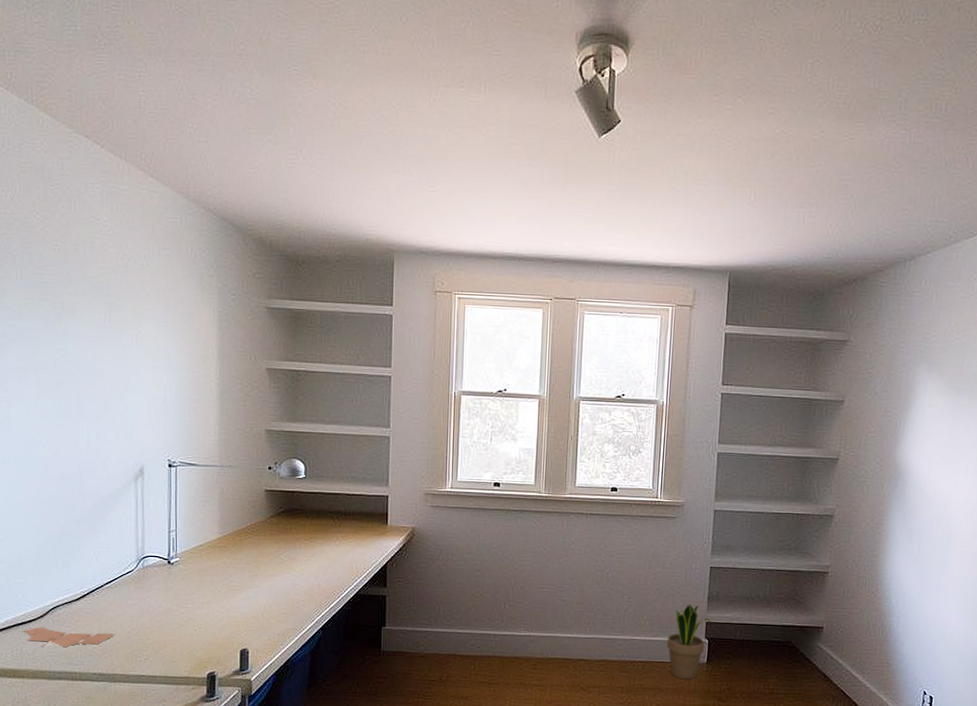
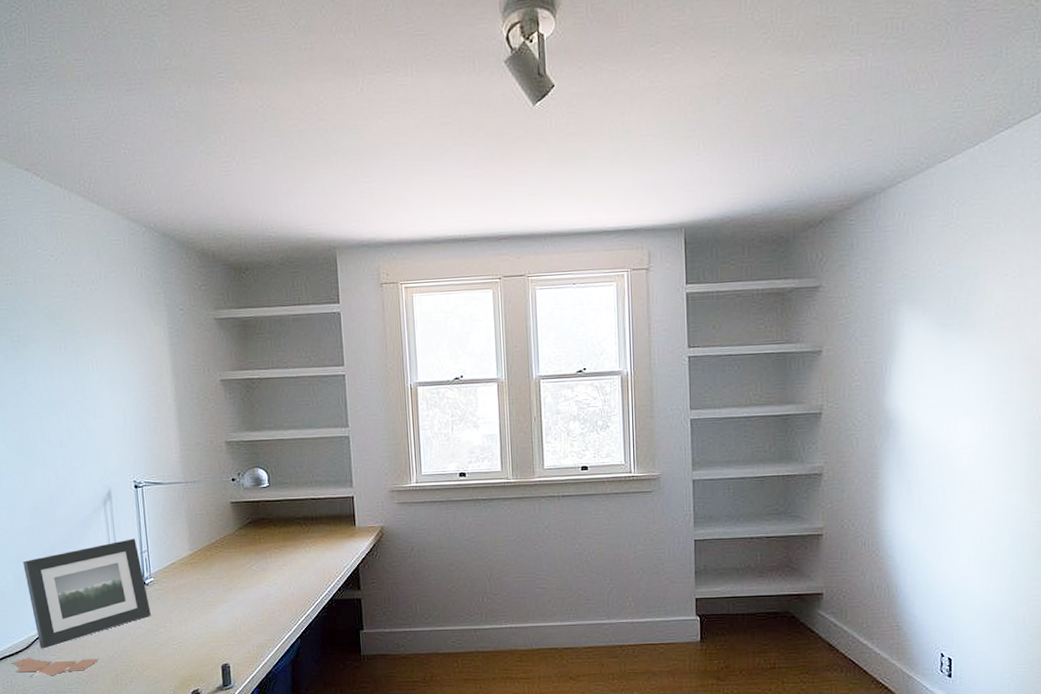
picture frame: none [45,517,173,620] -> present [23,538,151,649]
potted plant: present [667,604,712,680] -> none [656,580,702,660]

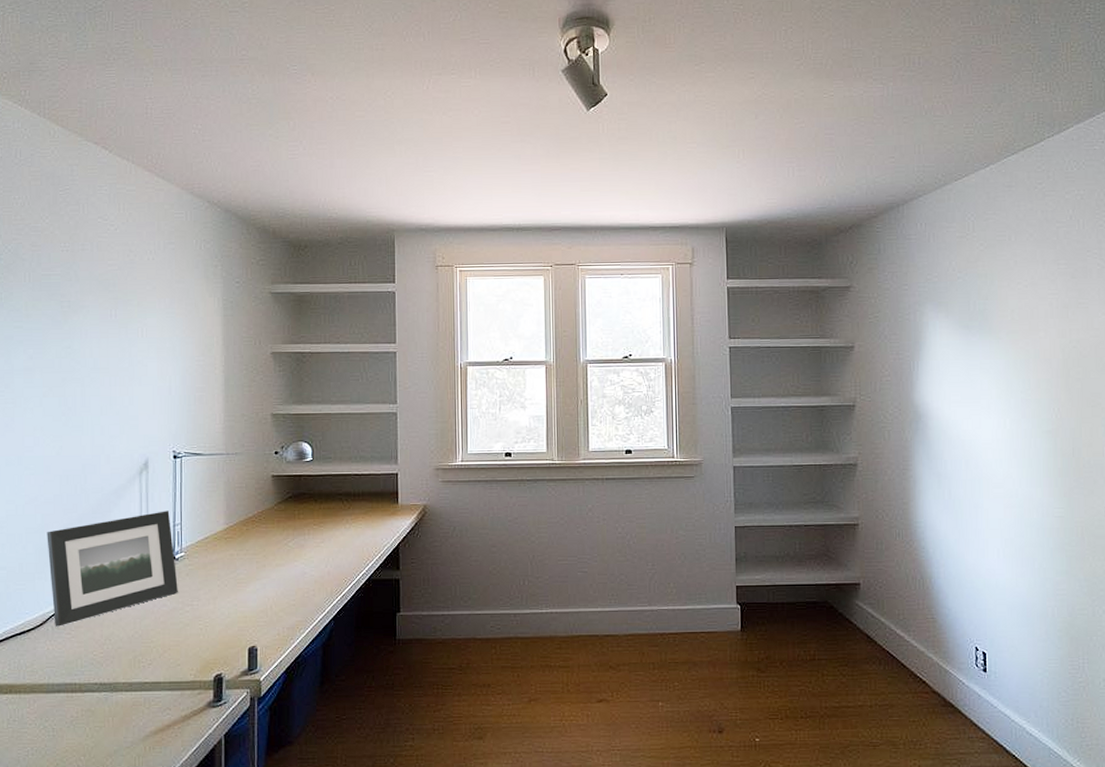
papers: present [10,657,100,677] -> none [20,635,118,657]

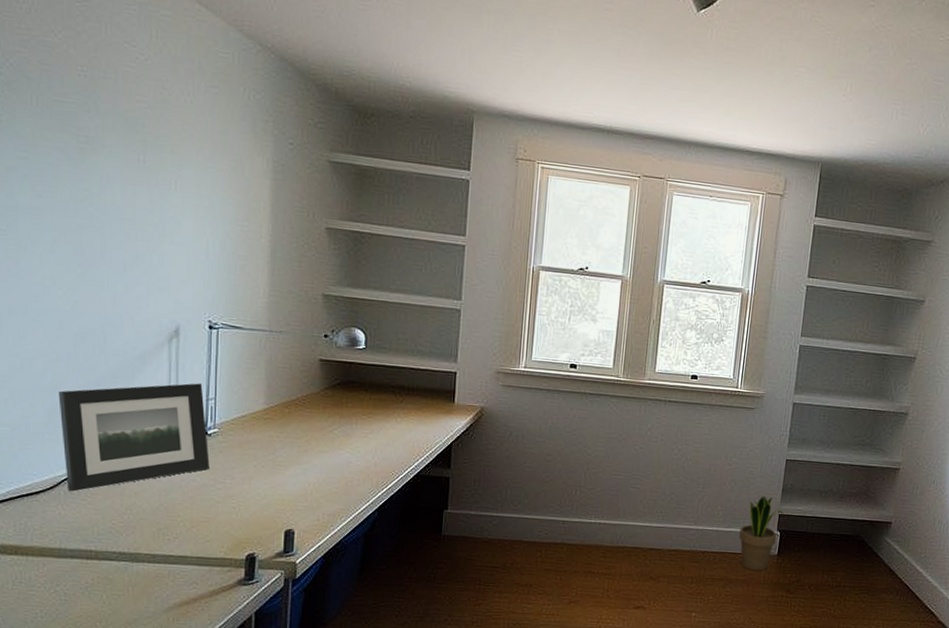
potted plant: none [697,567,742,650] -> present [739,495,785,571]

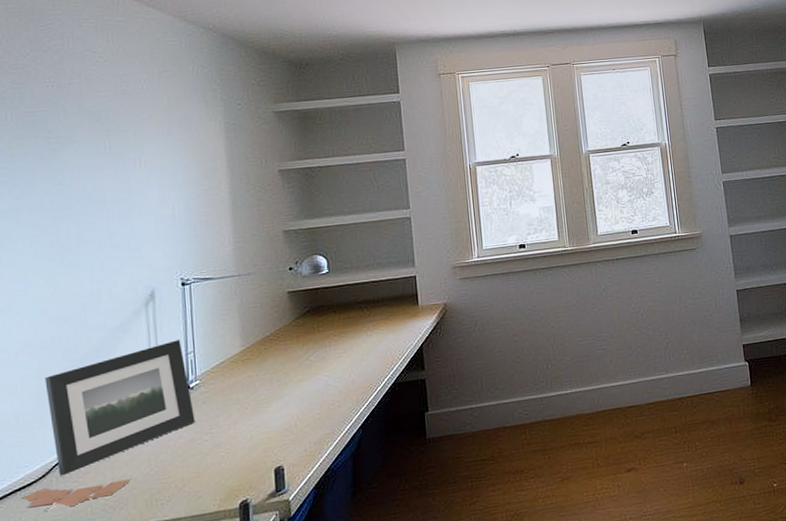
papers: none [27,499,141,523] -> present [20,478,132,511]
potted plant: present [739,495,785,571] -> none [709,330,748,407]

